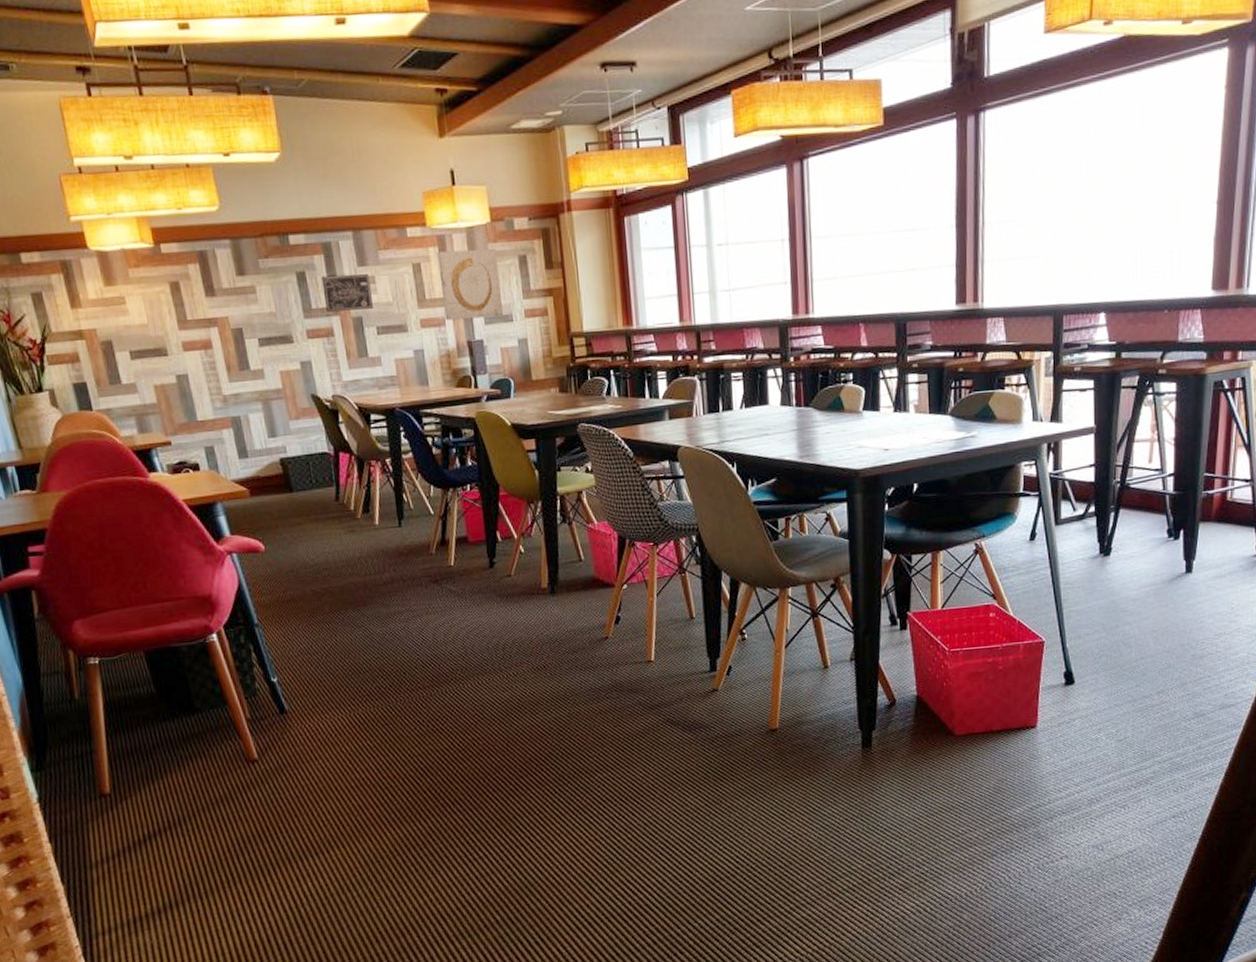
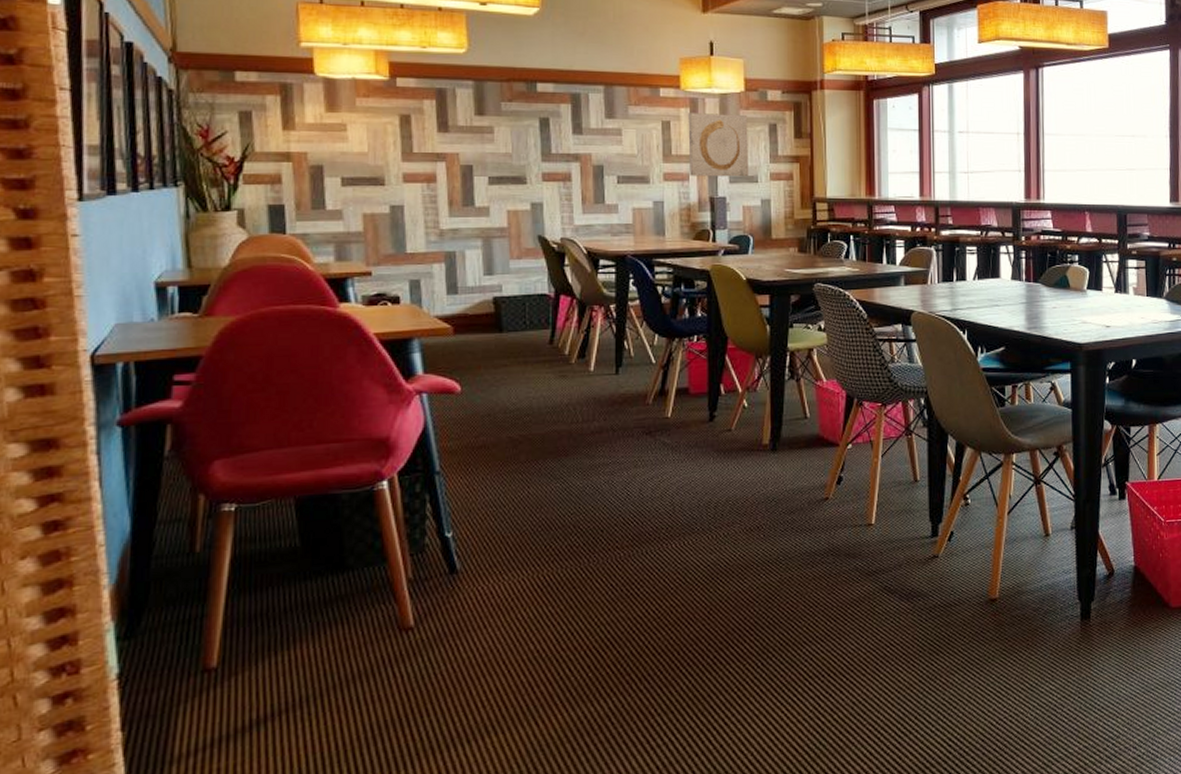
wall art: present [321,273,374,312] -> none [565,124,617,159]

